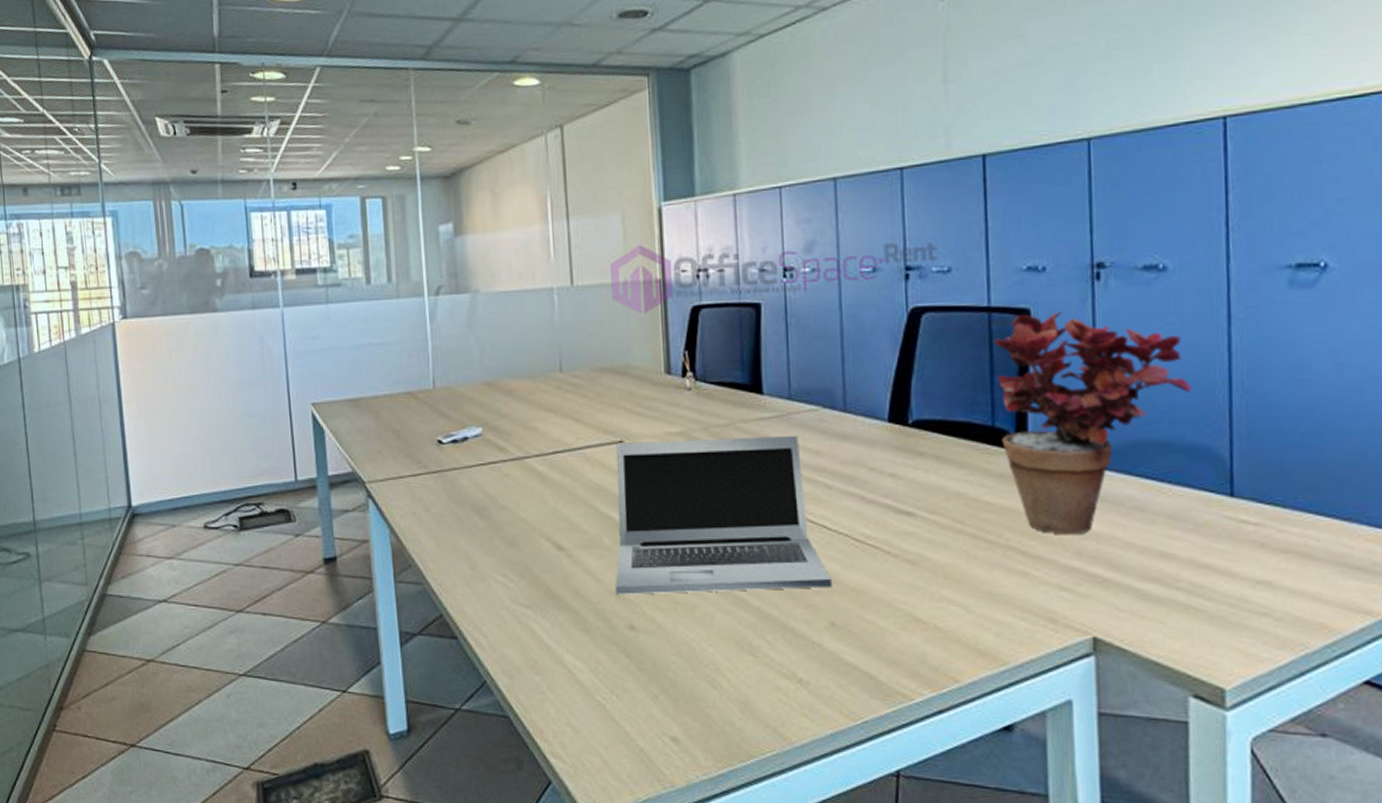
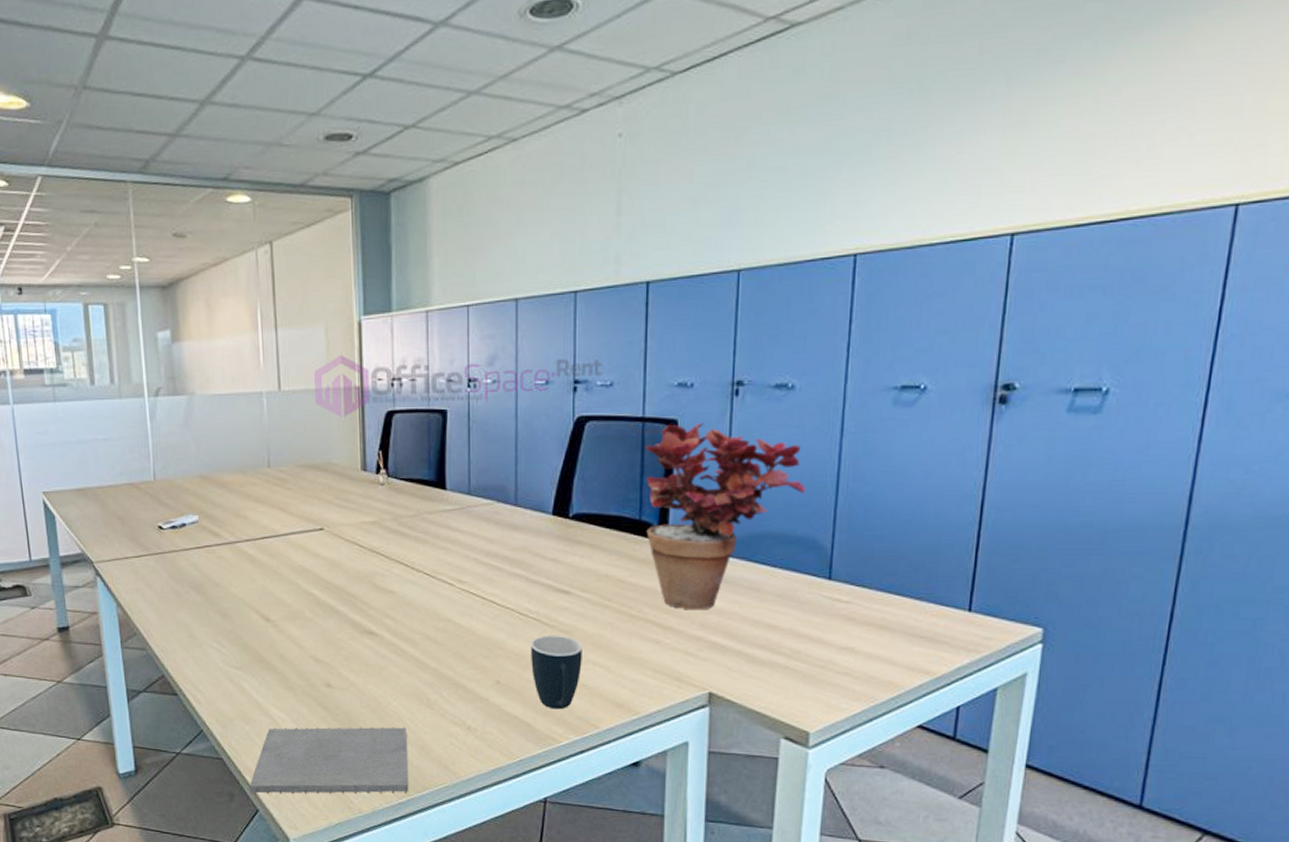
notepad: none [539,678,731,763] -> present [249,726,409,795]
laptop: present [615,435,831,595] -> none [315,525,498,659]
mug: none [871,567,934,658] -> present [531,636,582,710]

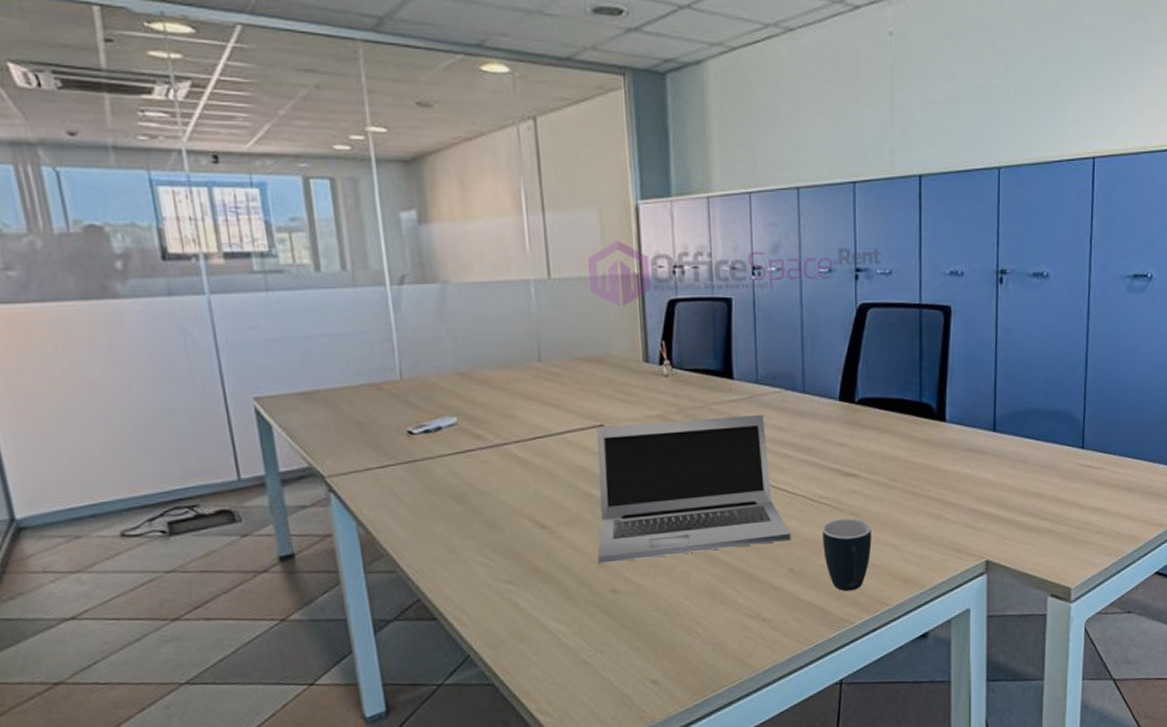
notepad: present [249,726,409,795] -> none [526,626,704,719]
laptop: none [315,525,498,659] -> present [597,414,790,564]
potted plant: present [645,423,806,610] -> none [922,309,1061,485]

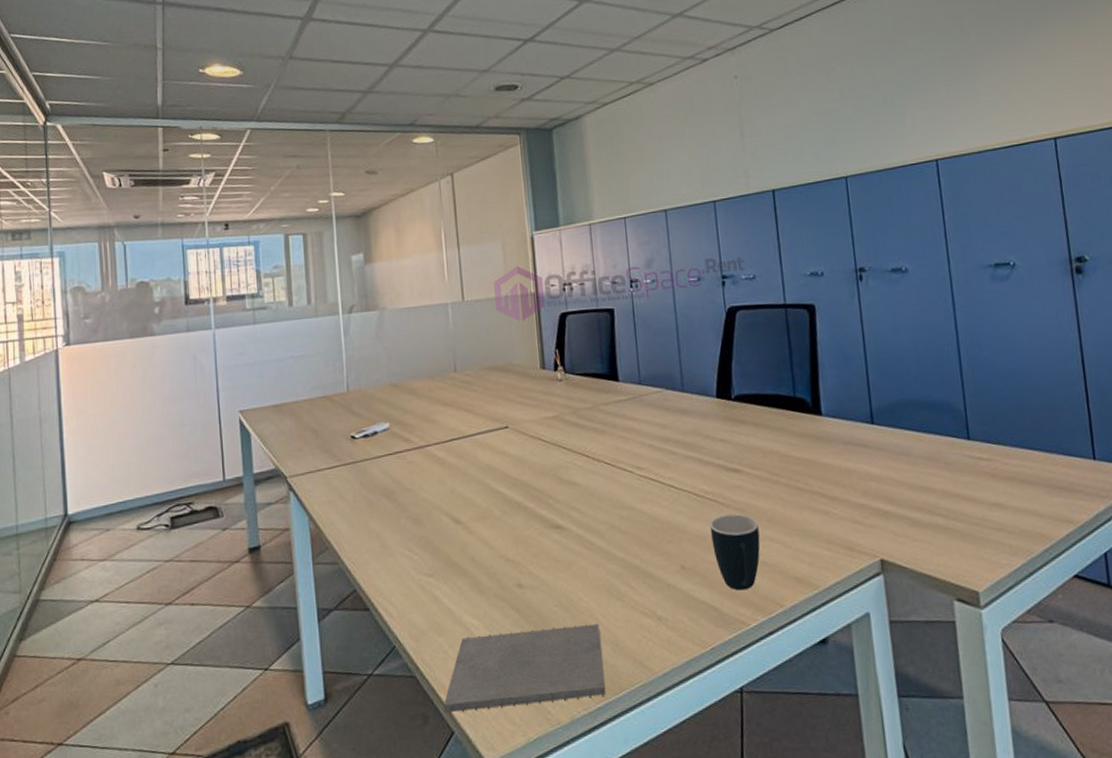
notepad: none [526,626,704,719] -> present [443,623,606,714]
laptop: present [597,414,790,564] -> none [503,413,680,558]

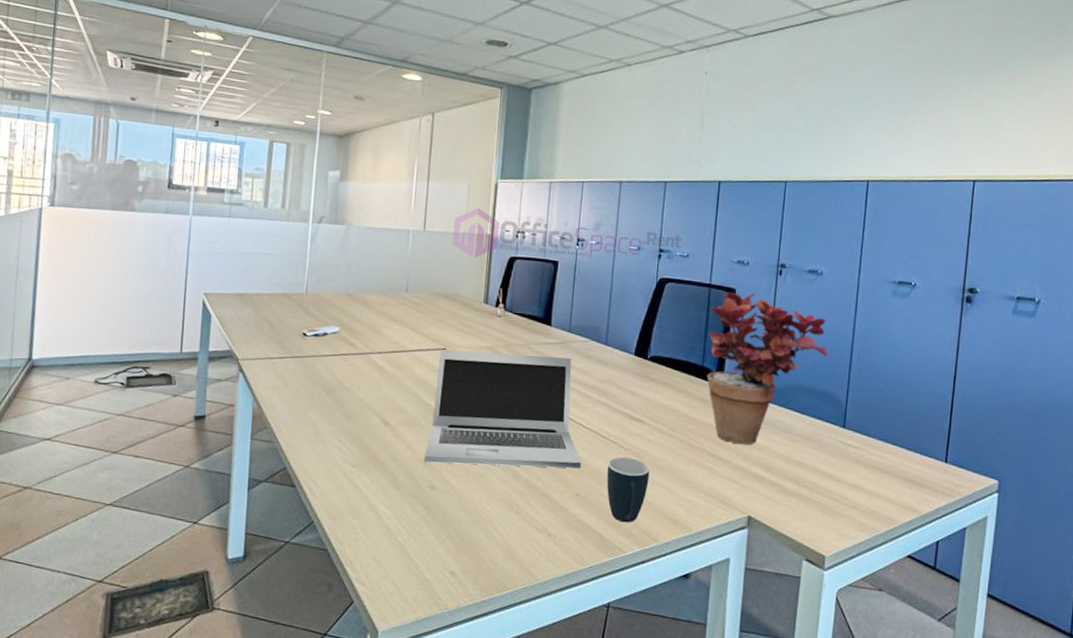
notepad: present [443,623,606,714] -> none [347,523,496,593]
laptop: none [503,413,680,558] -> present [424,349,581,469]
potted plant: none [790,306,933,479] -> present [706,291,828,445]

